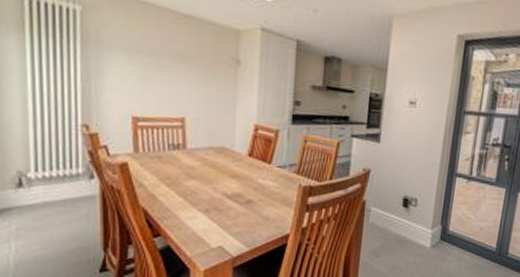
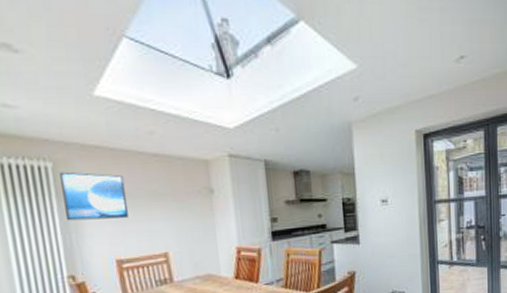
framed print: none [88,17,152,77] -> present [59,171,128,221]

